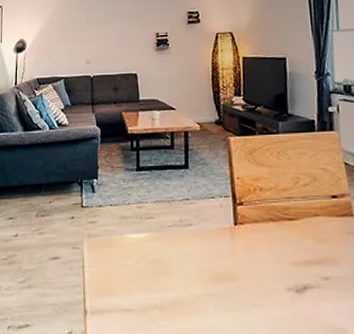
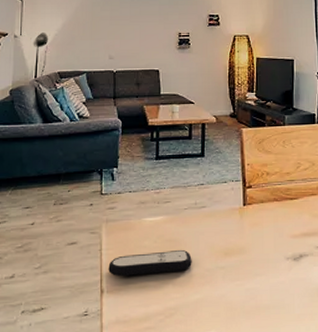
remote control: none [91,272,179,297] -> present [108,250,192,276]

